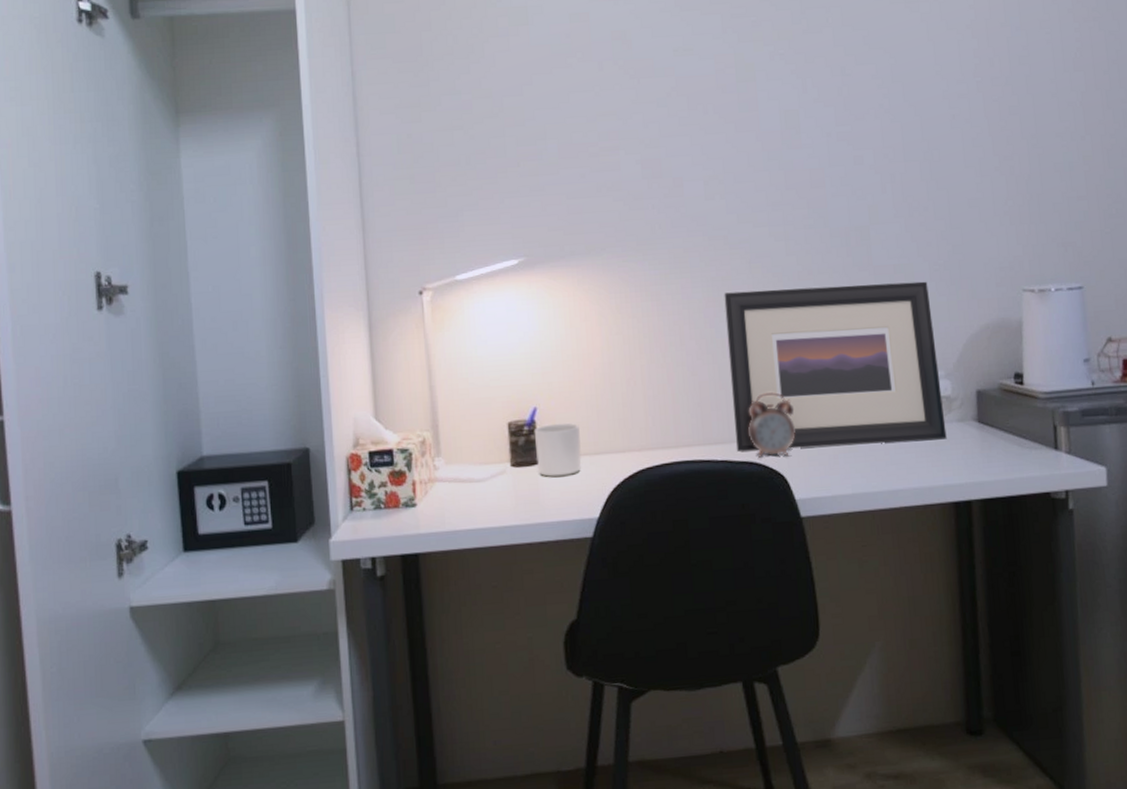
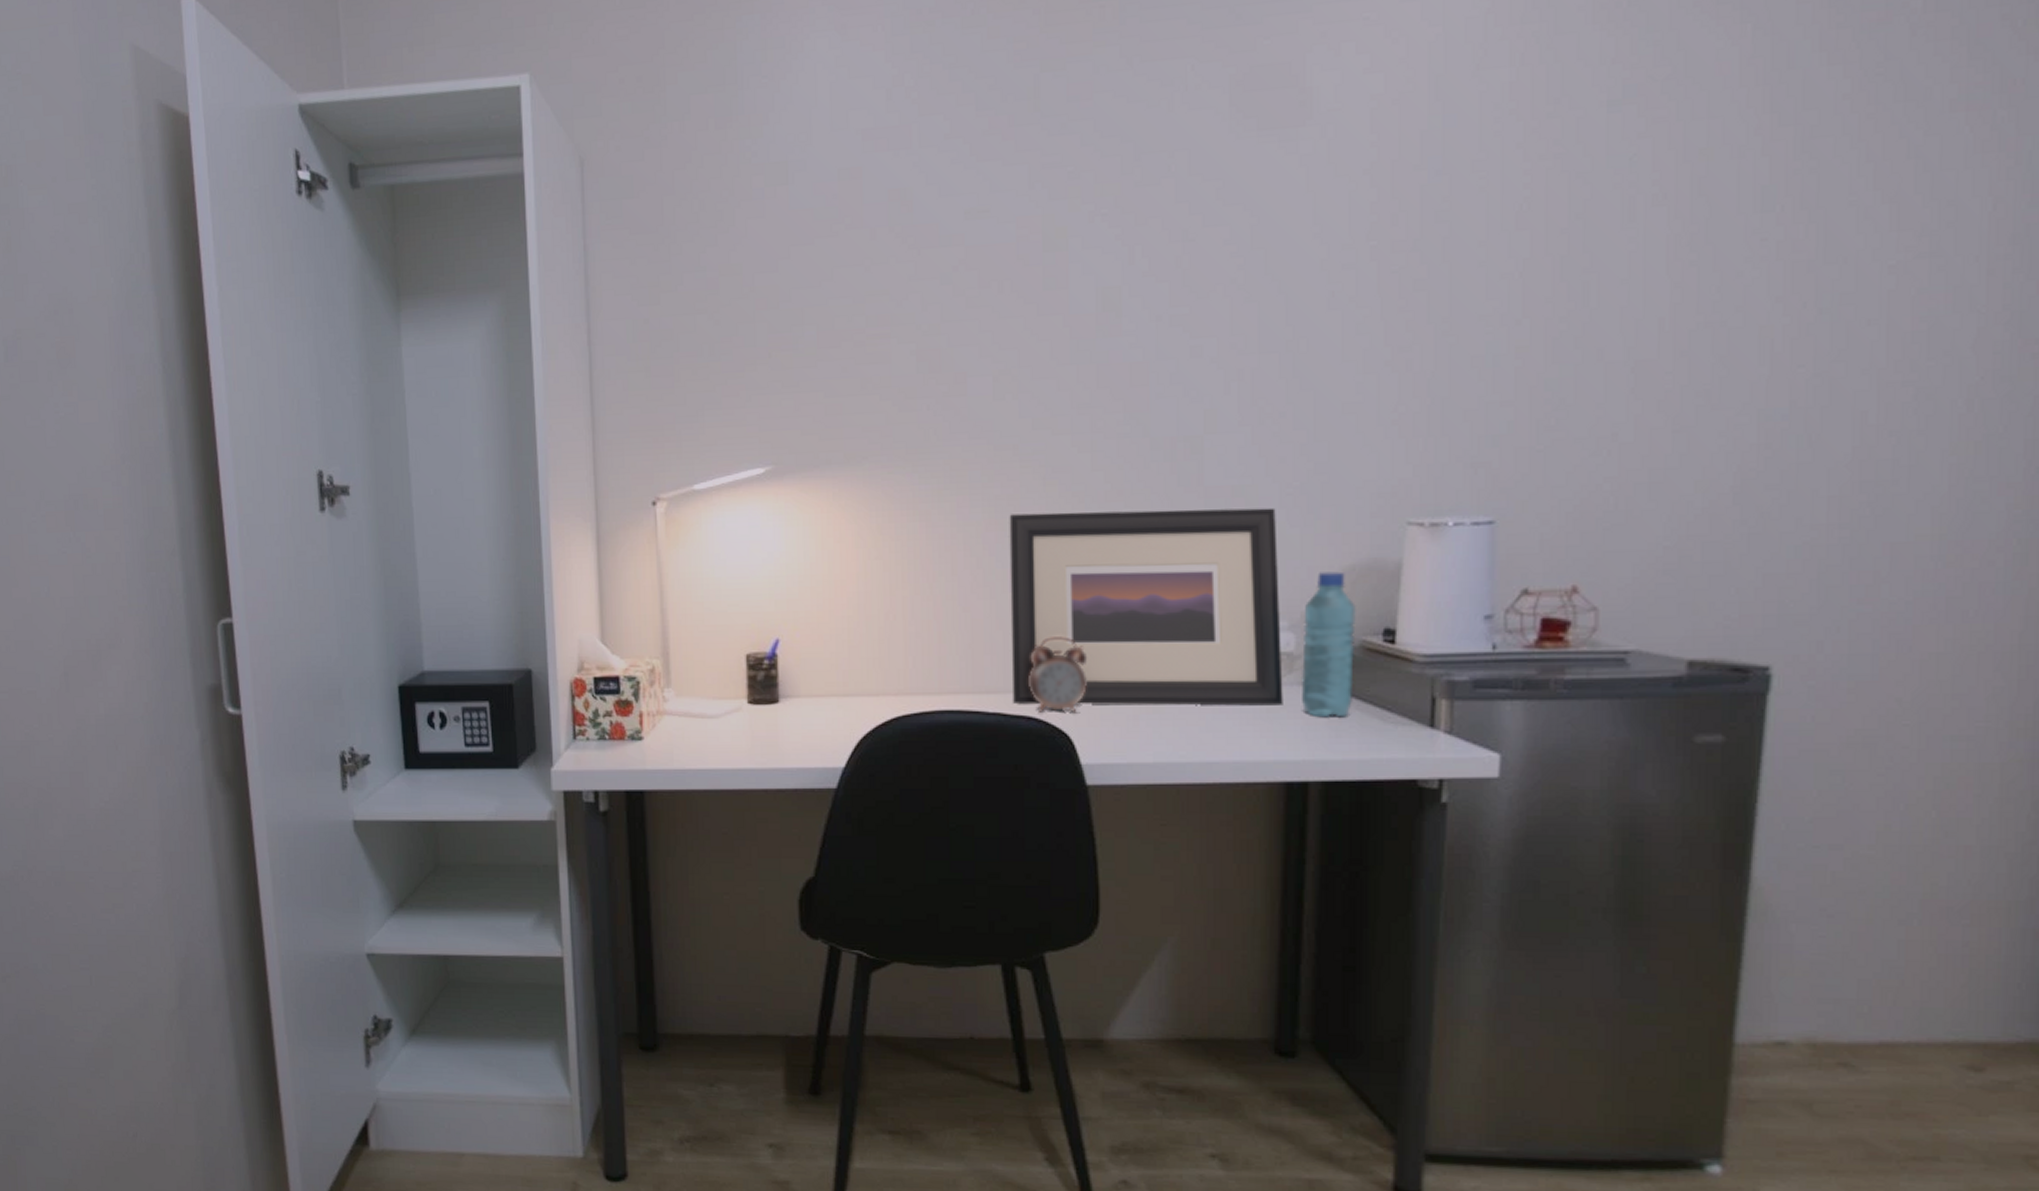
mug: present [534,423,581,478] -> none [775,658,828,719]
water bottle: none [955,330,997,447] -> present [1300,571,1356,718]

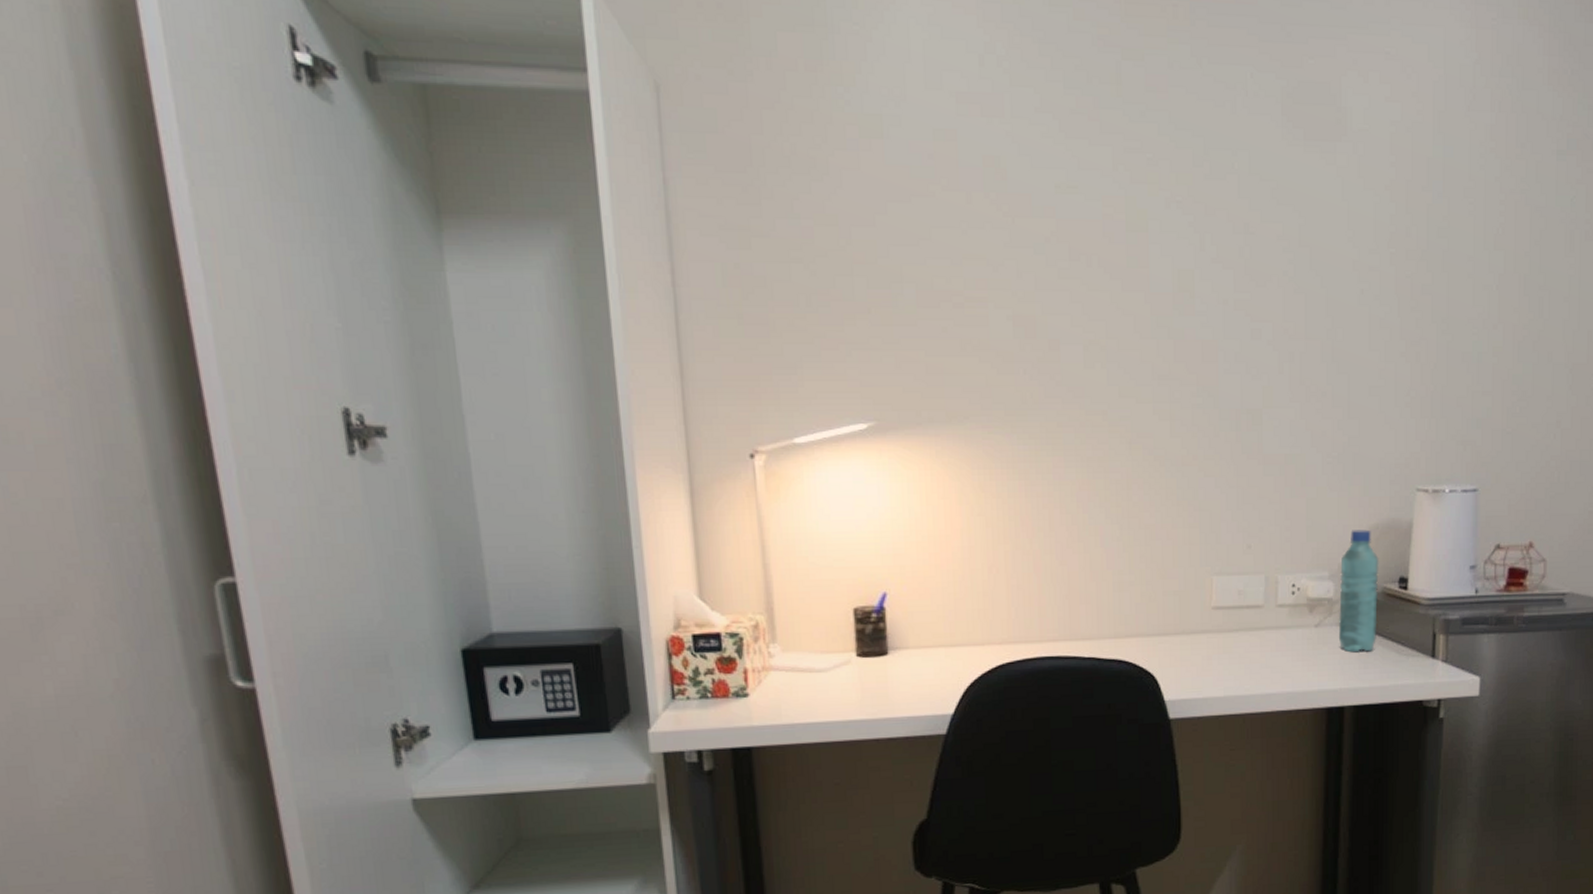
picture frame: present [1009,507,1283,706] -> none [1100,474,1325,649]
alarm clock: present [1029,637,1088,714] -> none [1119,587,1169,656]

